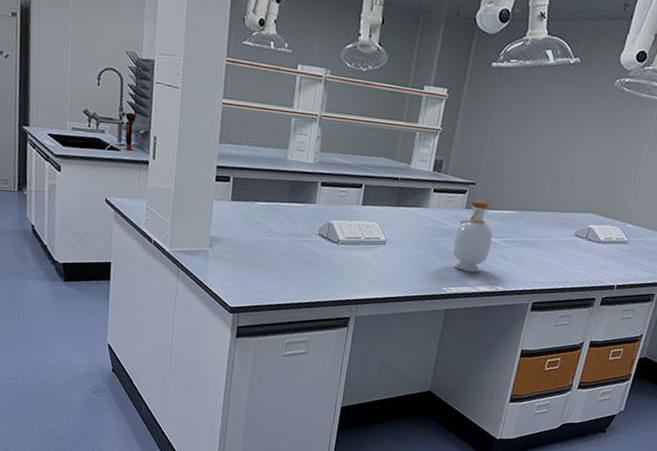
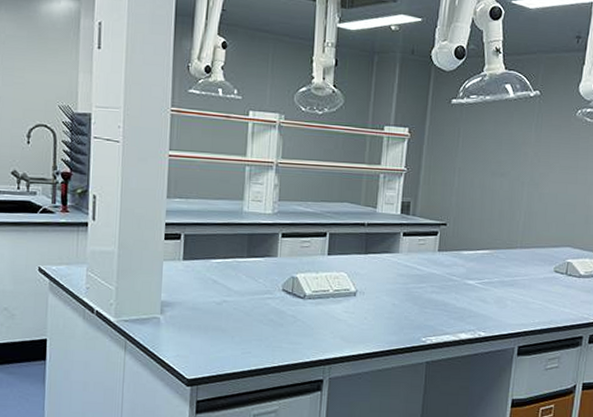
bottle: present [452,200,493,273] -> none [429,241,469,319]

